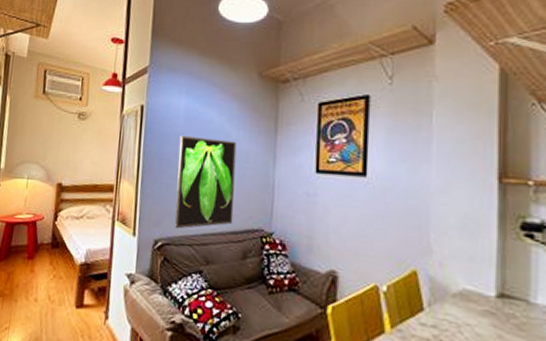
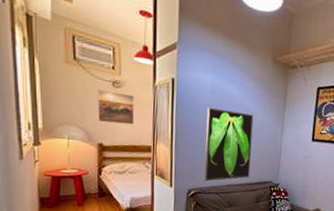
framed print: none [60,123,100,160] -> present [97,90,135,125]

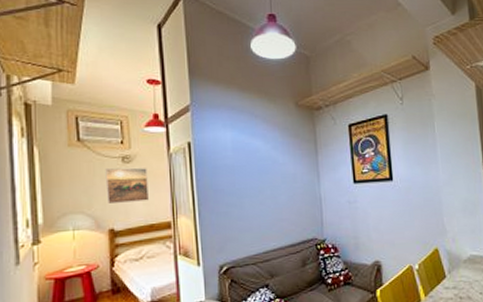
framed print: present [204,107,254,182] -> none [230,165,290,252]

